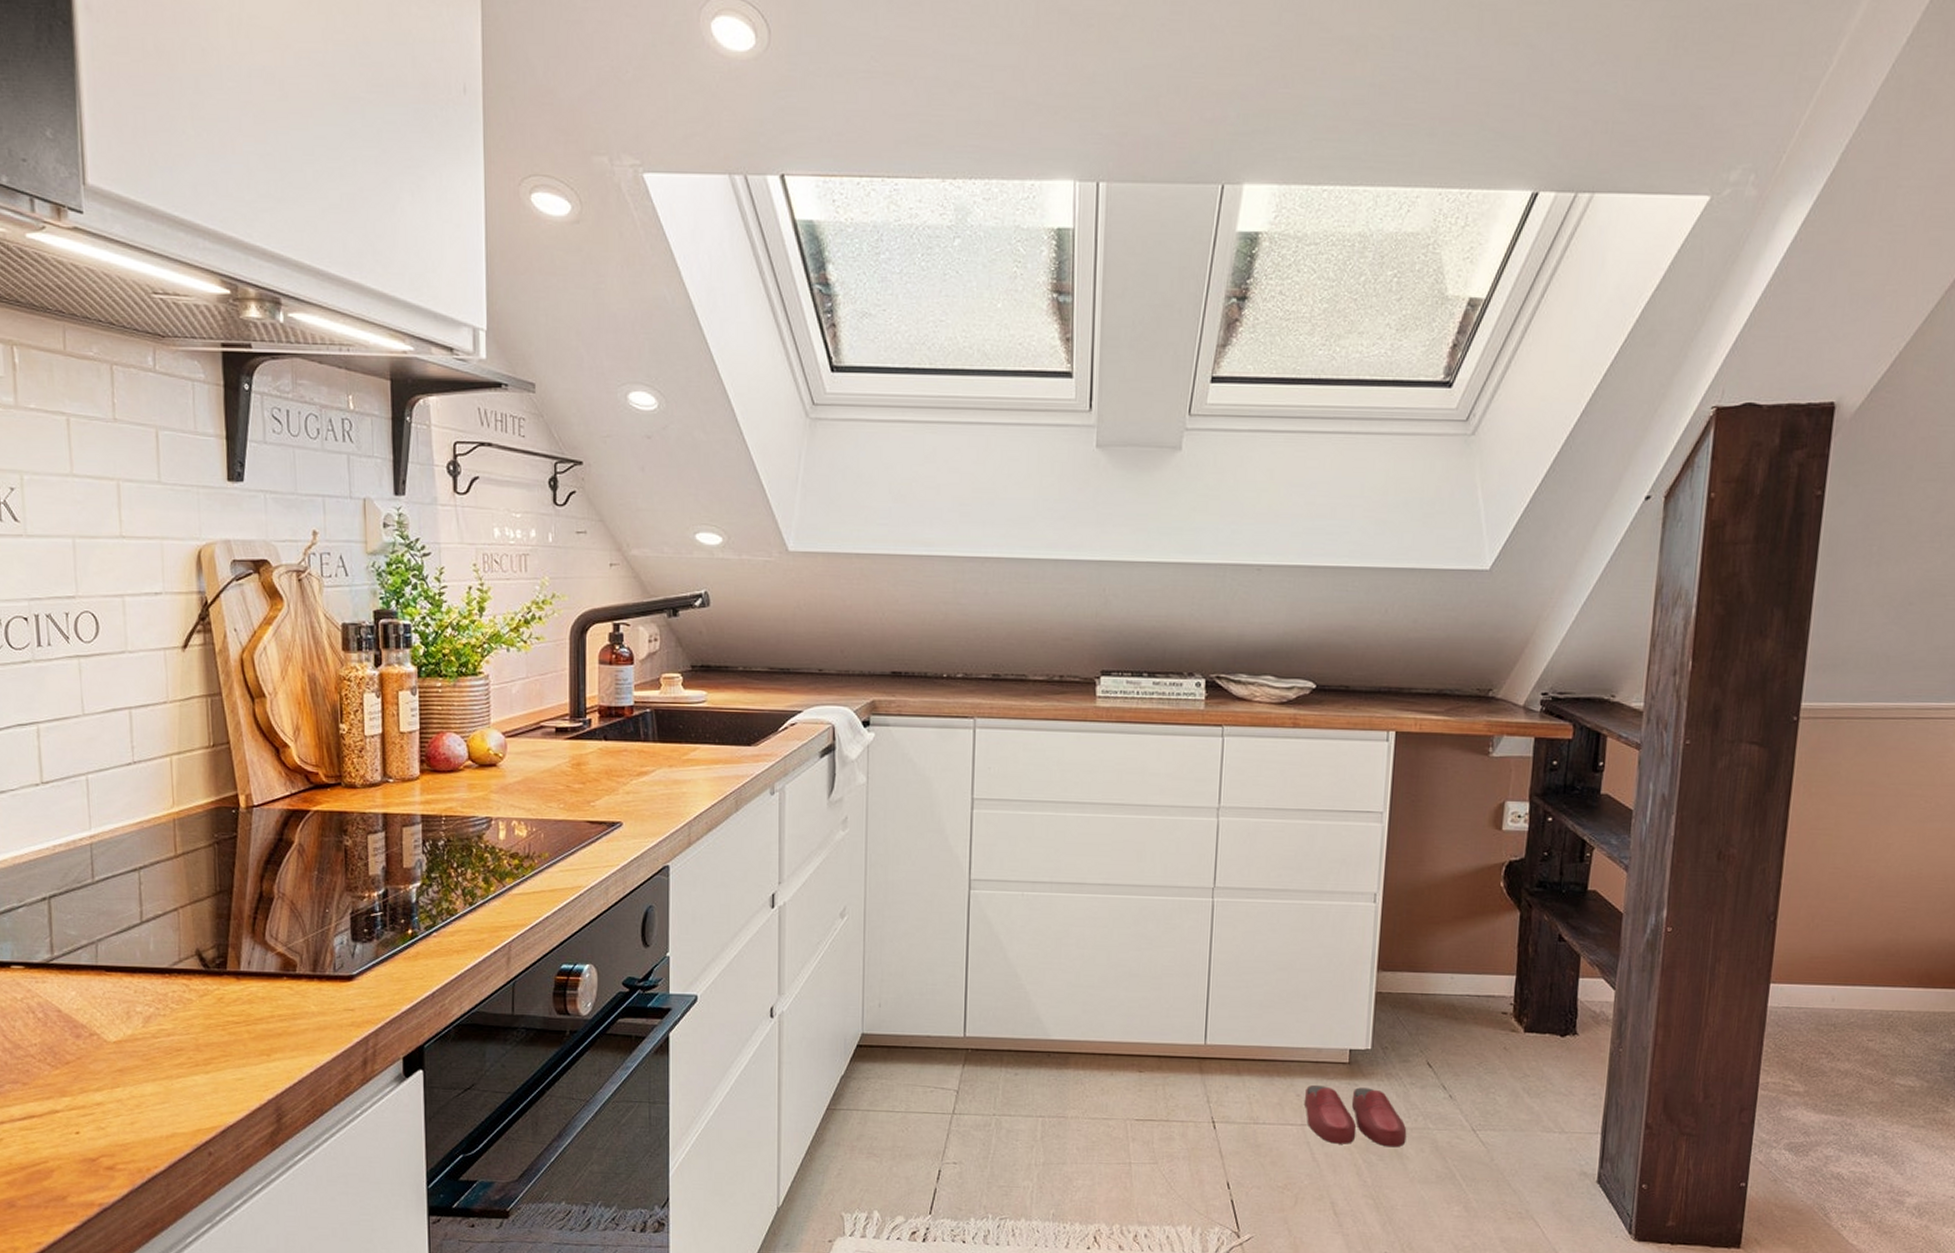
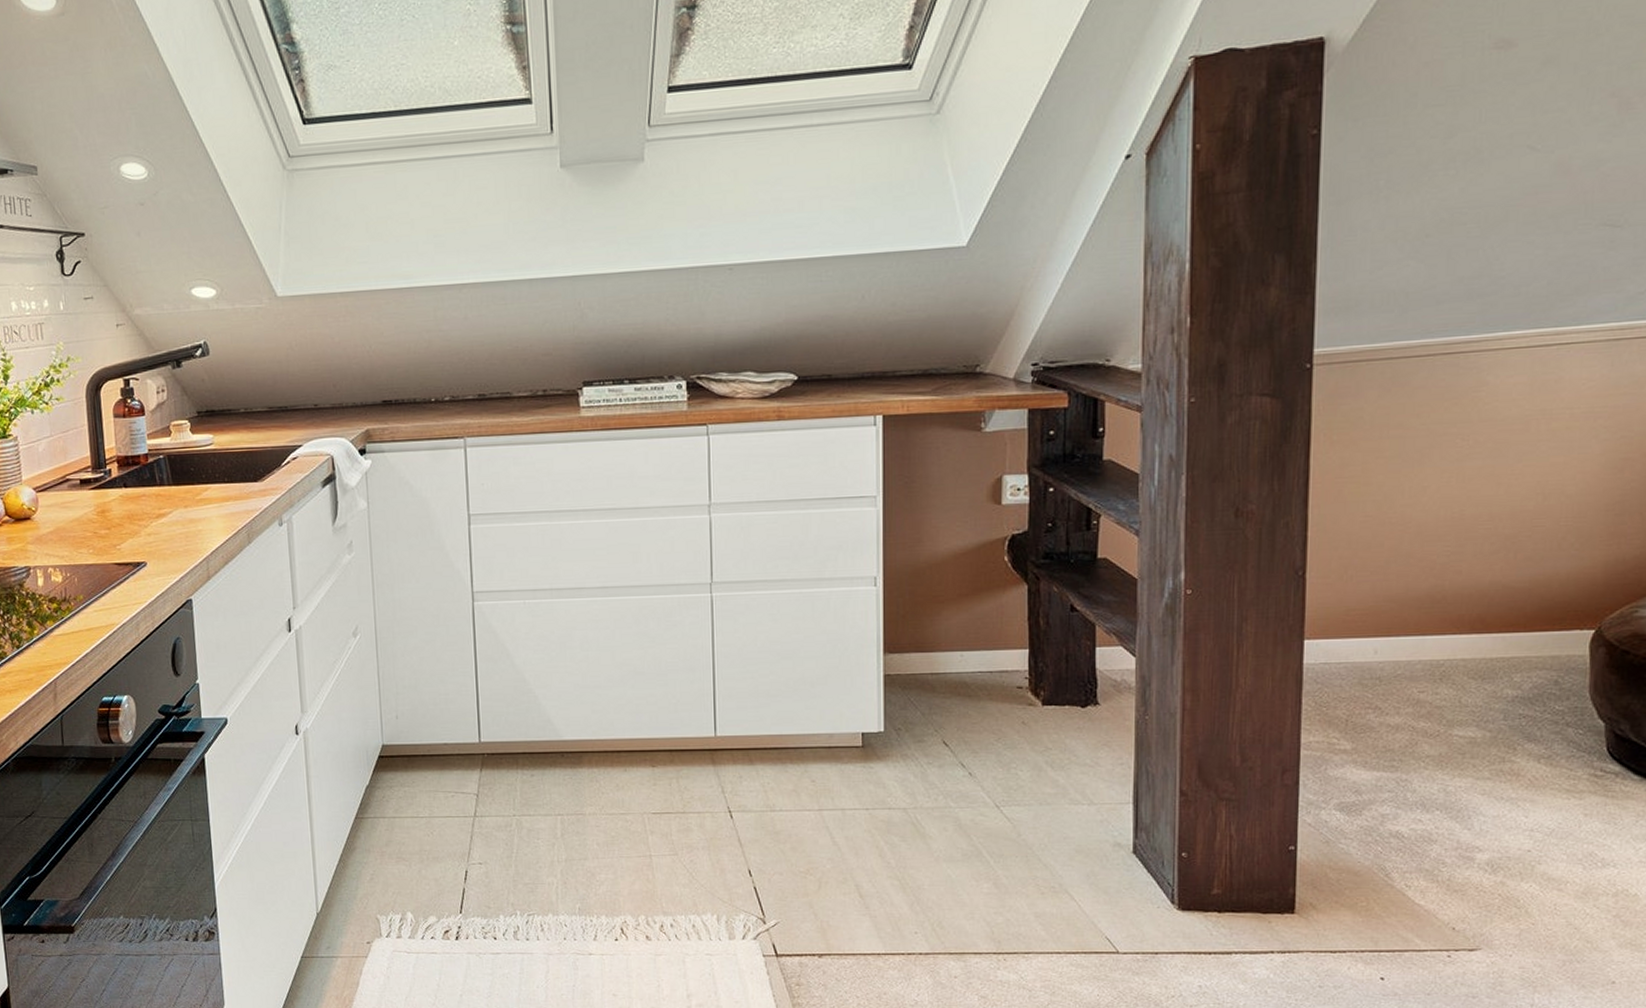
slippers: present [1305,1084,1407,1148] -> none [820,769,928,828]

